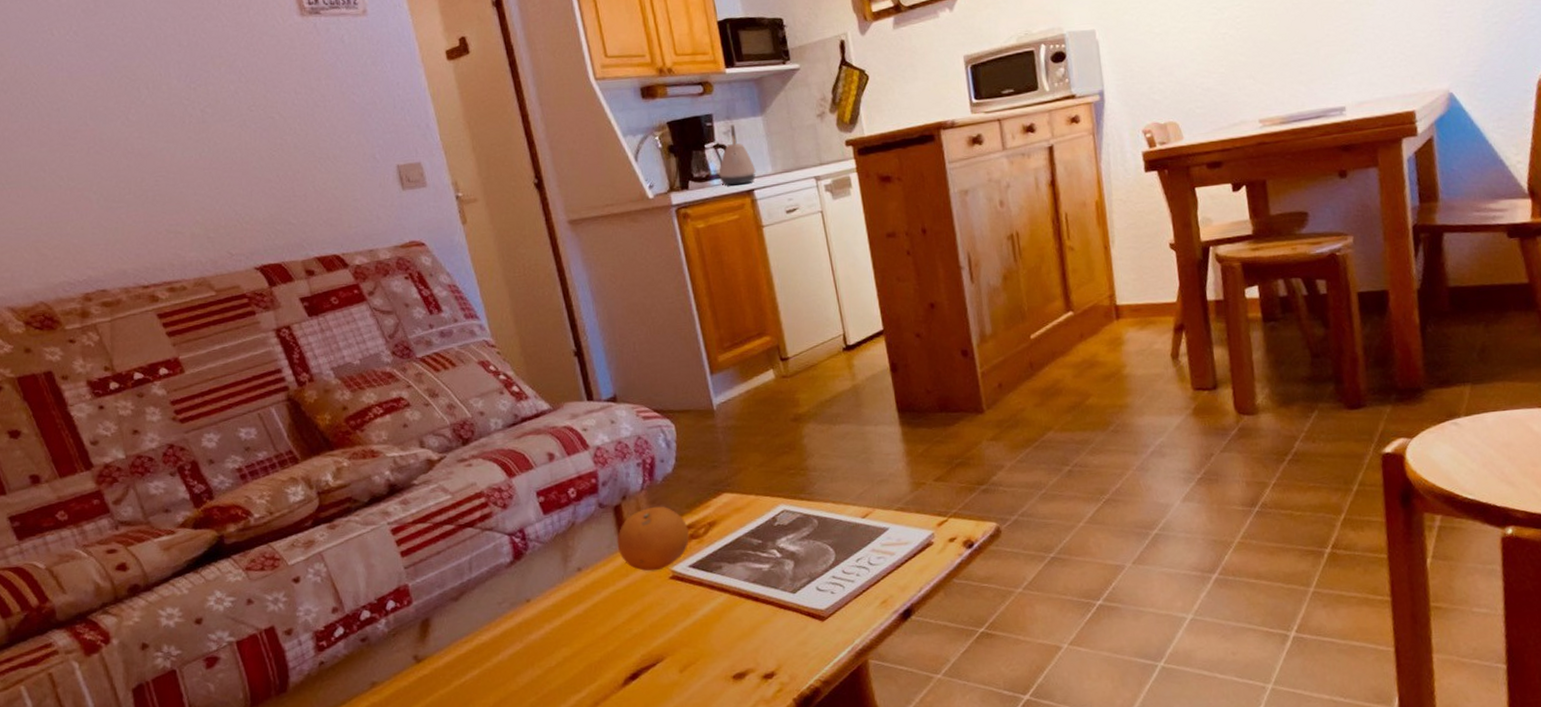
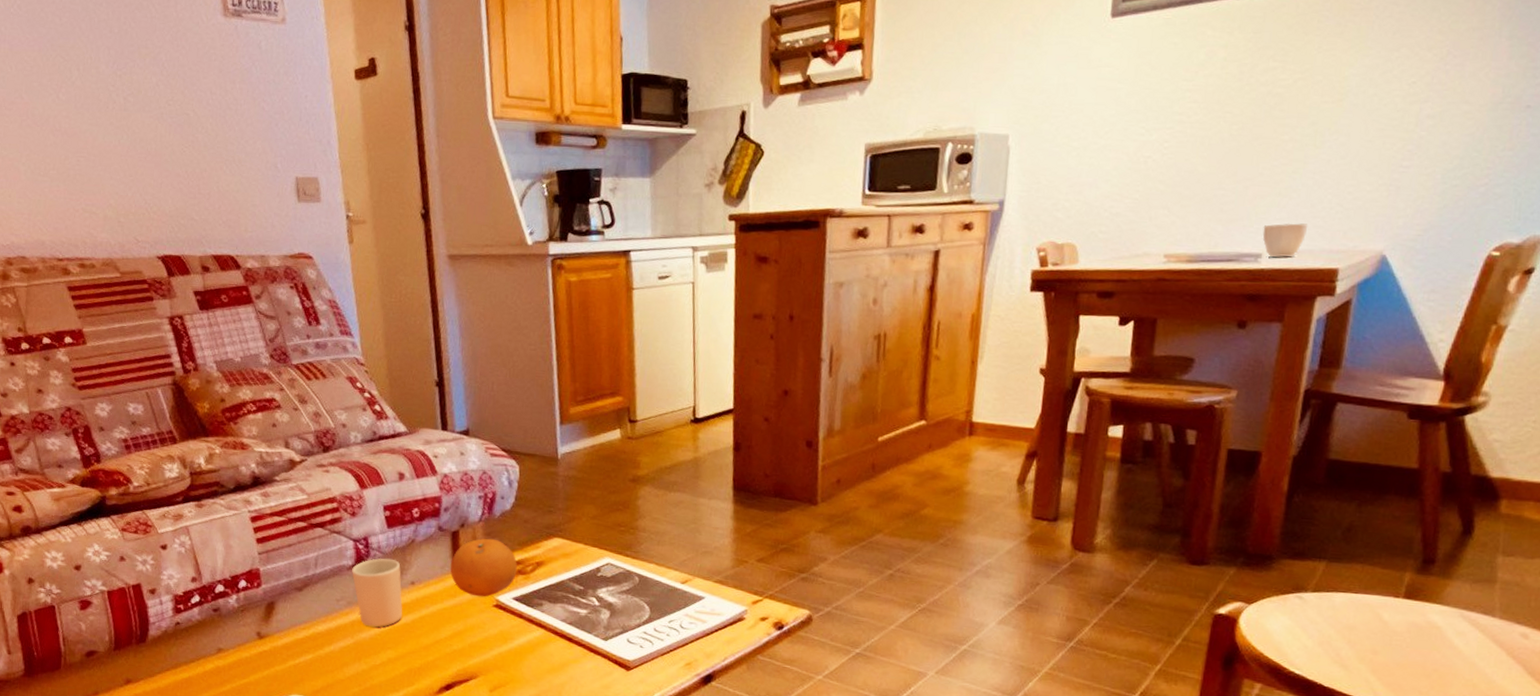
mug: none [511,547,573,626] -> present [352,558,403,628]
kettle: present [719,124,756,186] -> none [599,182,636,244]
cup: none [1340,74,1379,108] -> present [1263,223,1307,257]

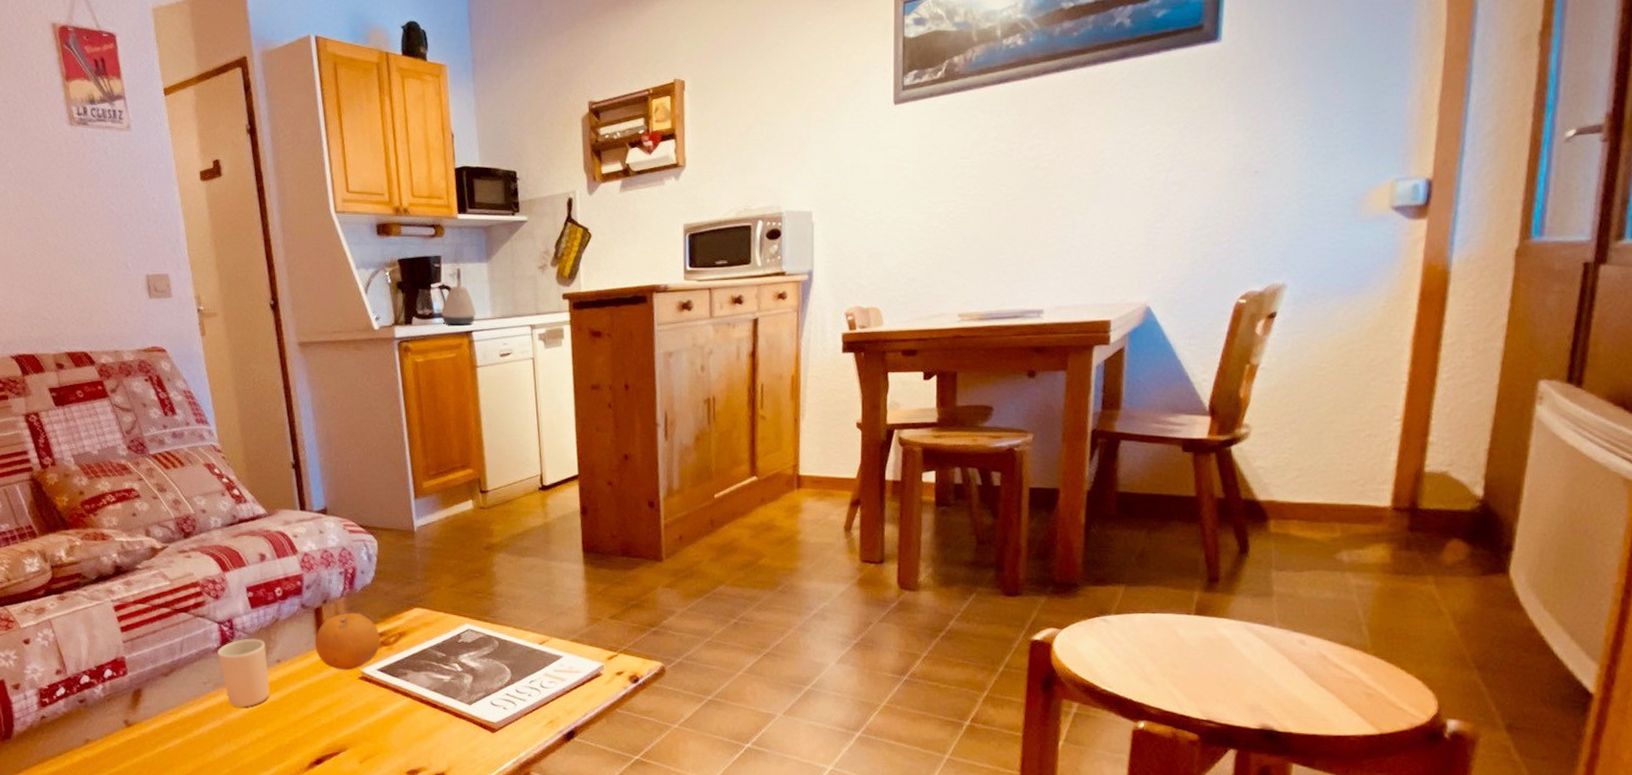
kettle: none [599,182,636,244] -> present [441,267,476,326]
cup: present [1263,223,1307,257] -> none [1042,281,1080,312]

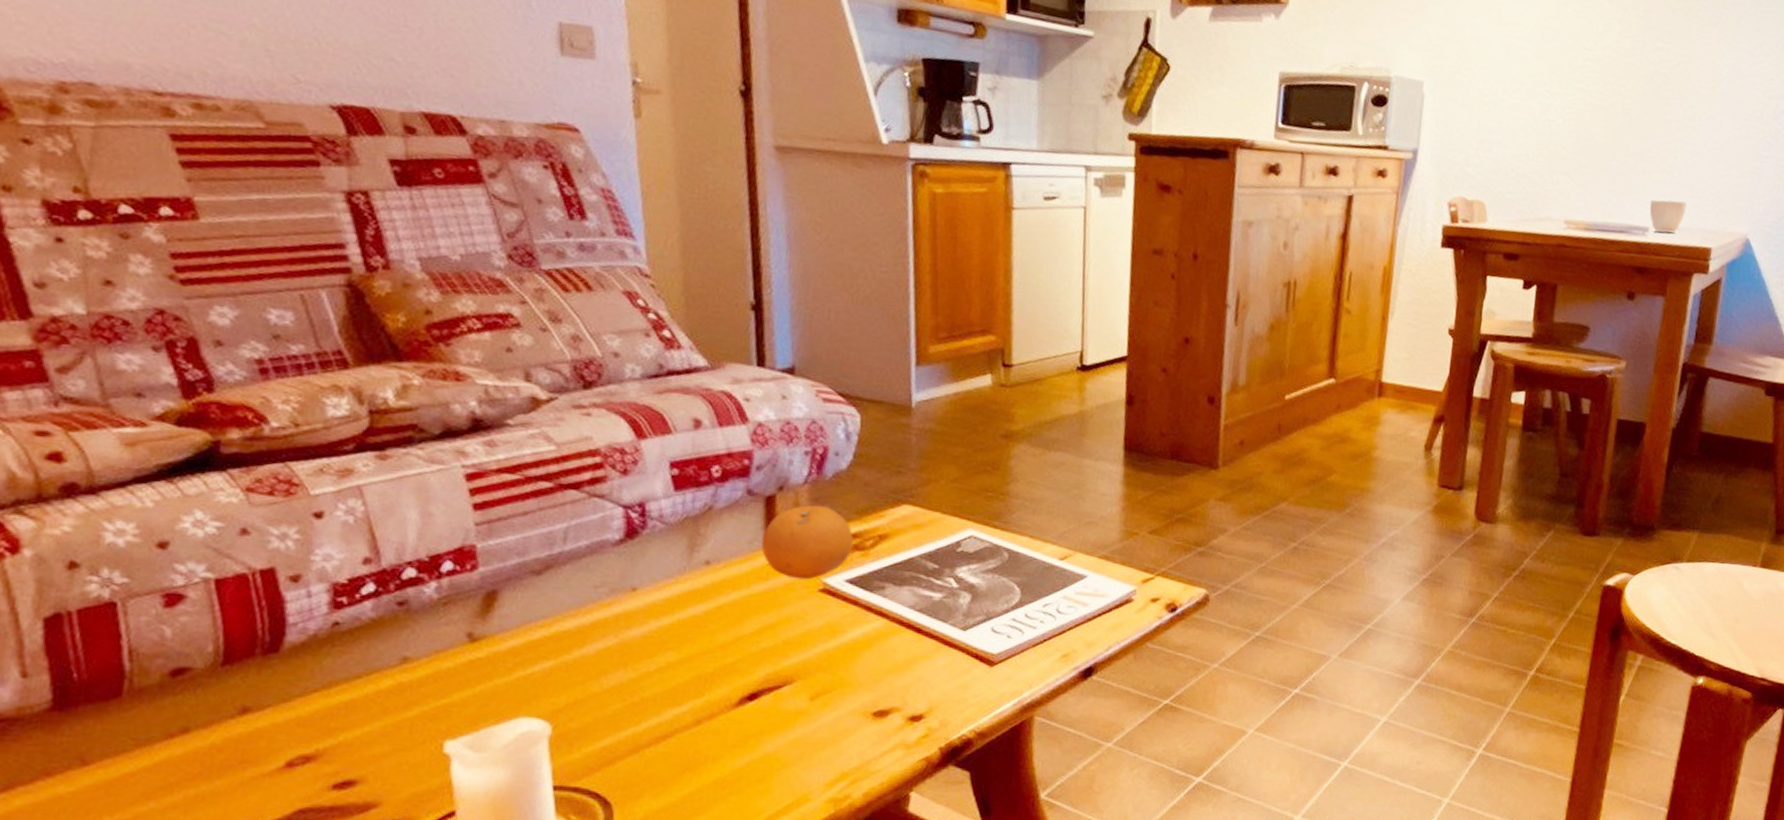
mug: present [217,638,270,707] -> none [619,530,692,622]
kettle: present [441,267,476,326] -> none [973,80,1019,155]
cup: none [1042,281,1080,312] -> present [1649,200,1686,233]

